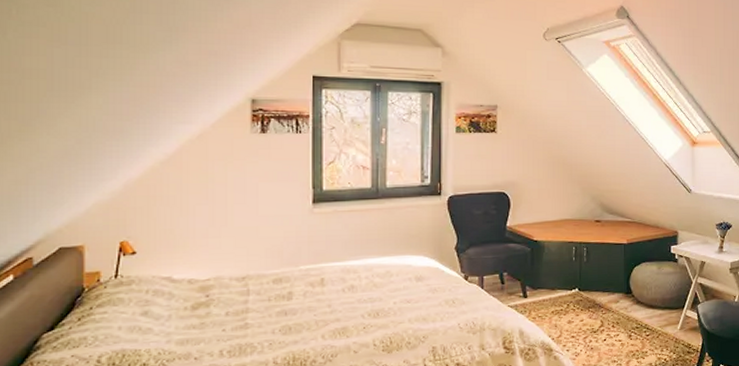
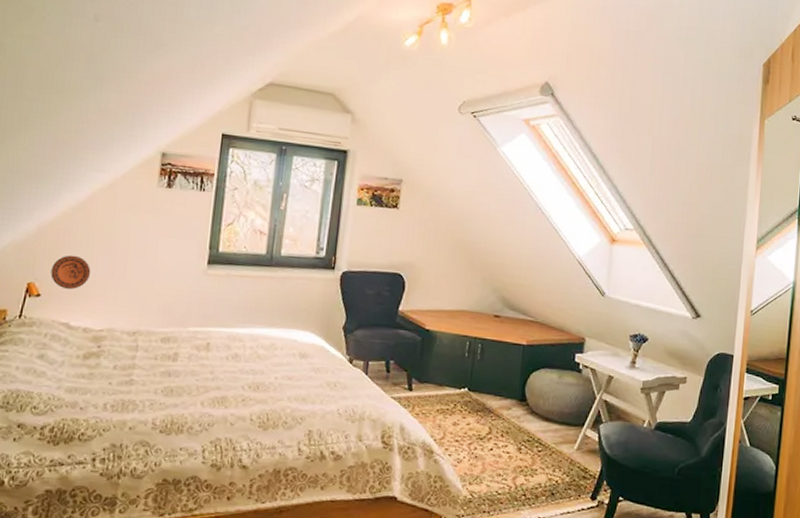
decorative plate: none [145,209,189,243] -> present [50,255,91,289]

